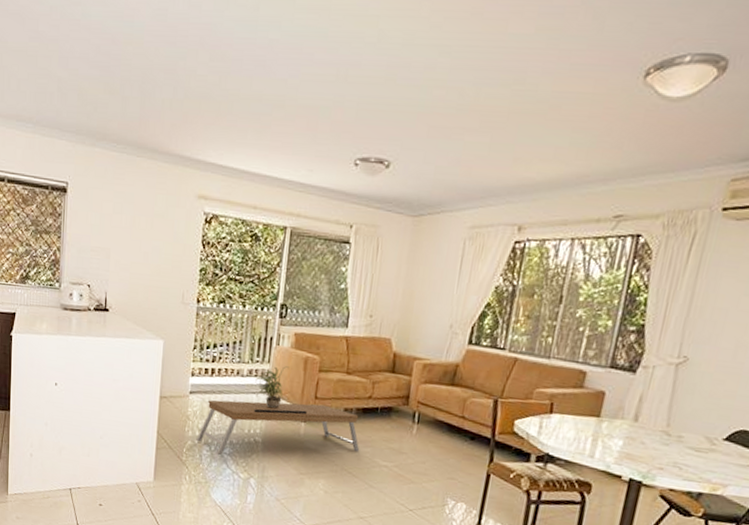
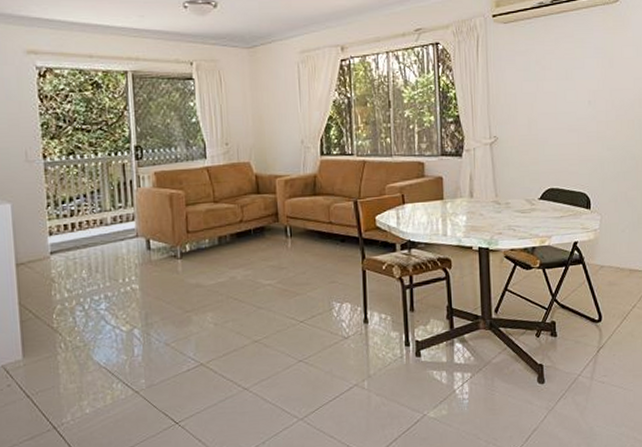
coffee table: present [196,400,360,456] -> none [66,237,242,314]
potted plant: present [255,366,290,408] -> none [121,206,156,251]

